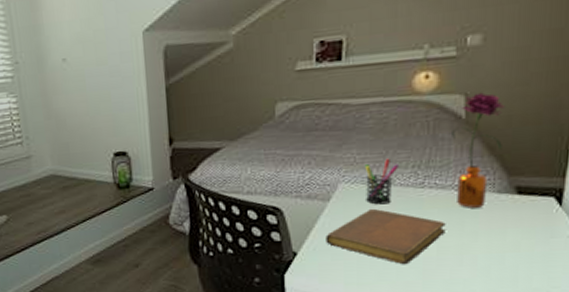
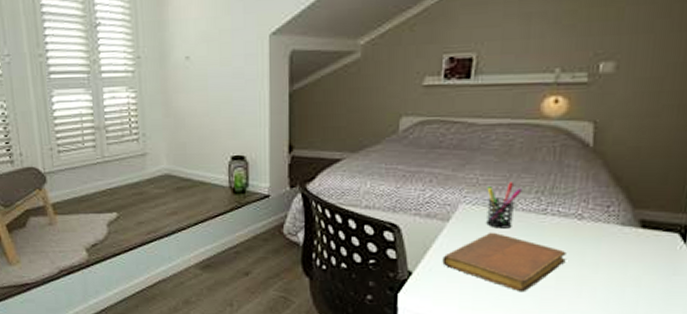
flower: present [452,92,504,208] -> none [578,121,633,239]

